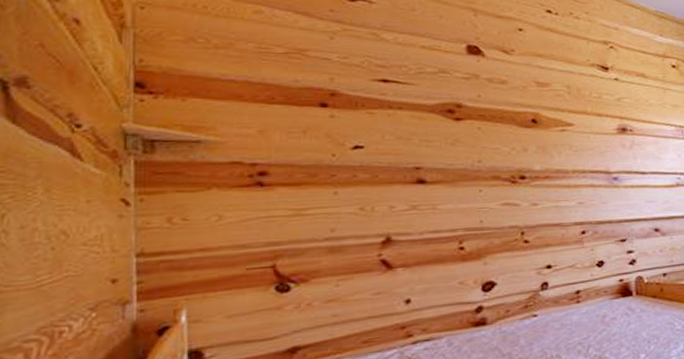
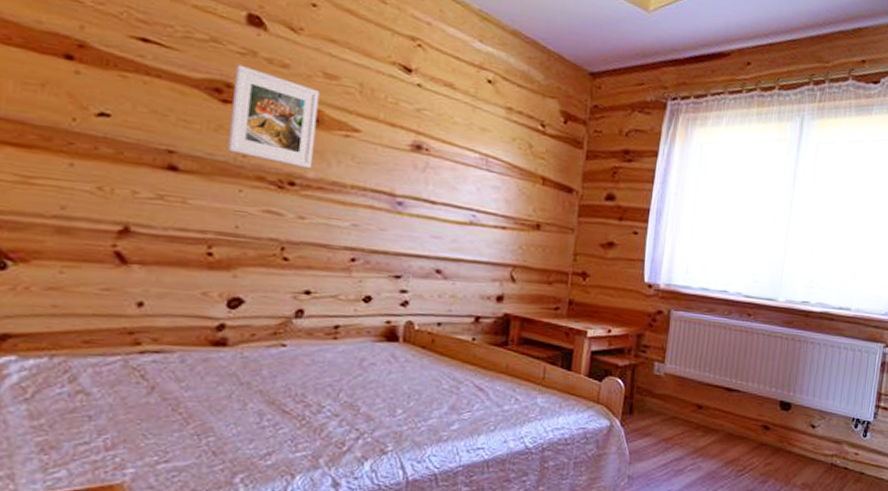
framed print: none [463,87,538,163] -> present [228,64,320,169]

